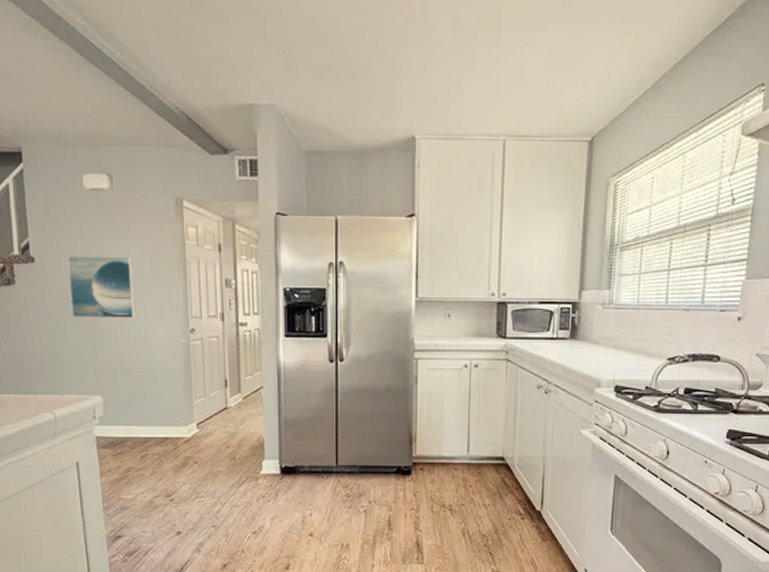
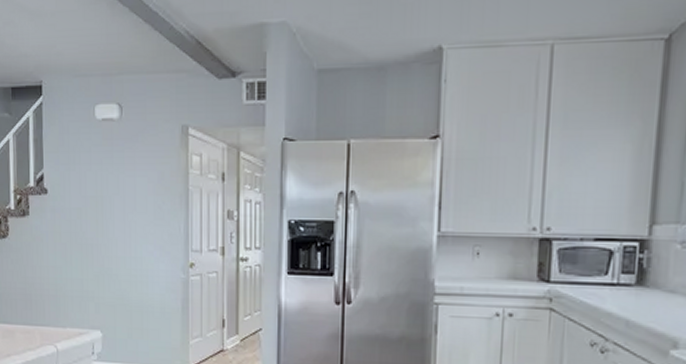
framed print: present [67,255,136,319] -> none [76,186,137,252]

